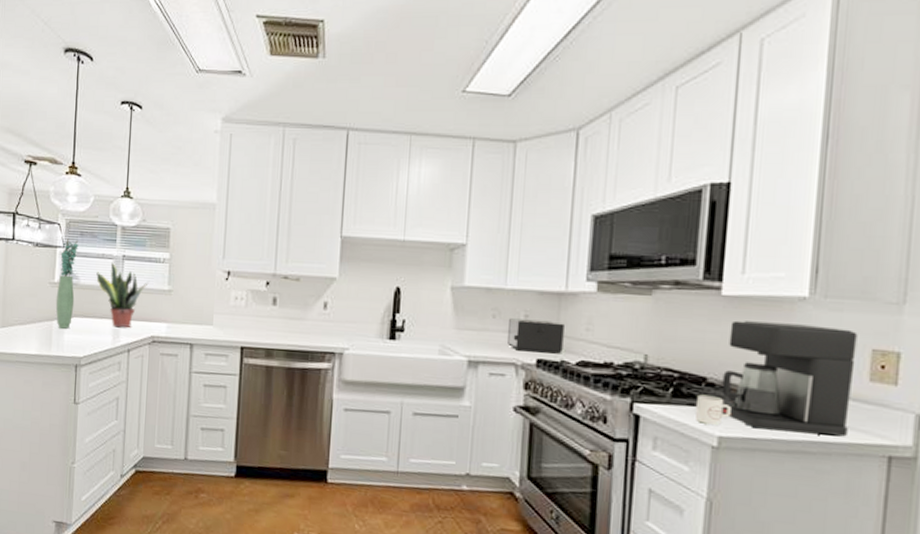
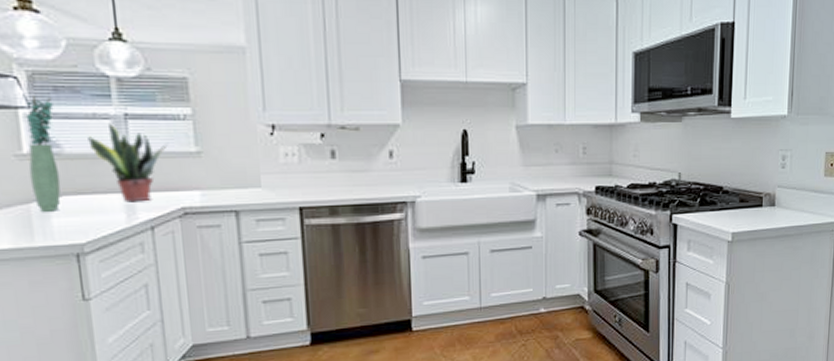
toaster: present [508,318,565,354] -> none [570,151,616,181]
mug: present [694,394,731,426] -> none [715,200,740,225]
coffee maker: present [722,320,858,437] -> none [733,137,817,222]

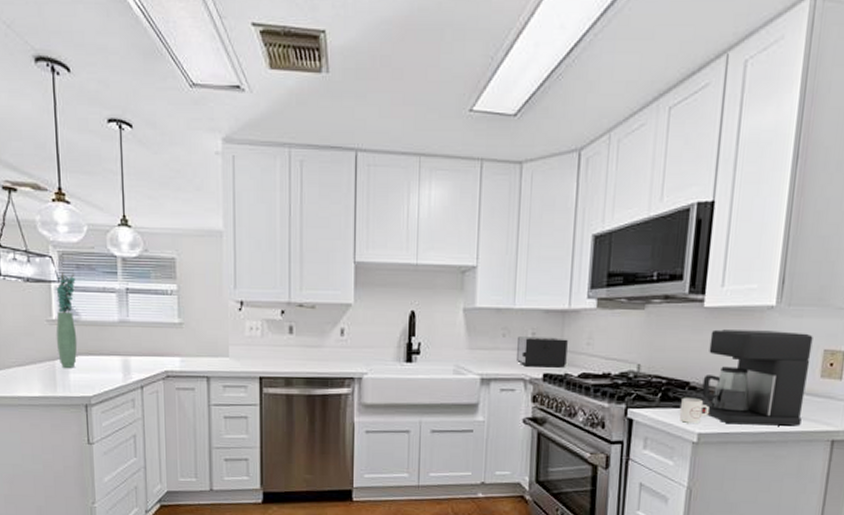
potted plant: present [88,123,168,203] -> none [98,296,157,364]
toaster: none [570,151,616,181] -> present [517,336,568,368]
mug: none [715,200,740,225] -> present [679,397,709,424]
coffee maker: none [733,137,817,222] -> present [701,329,813,426]

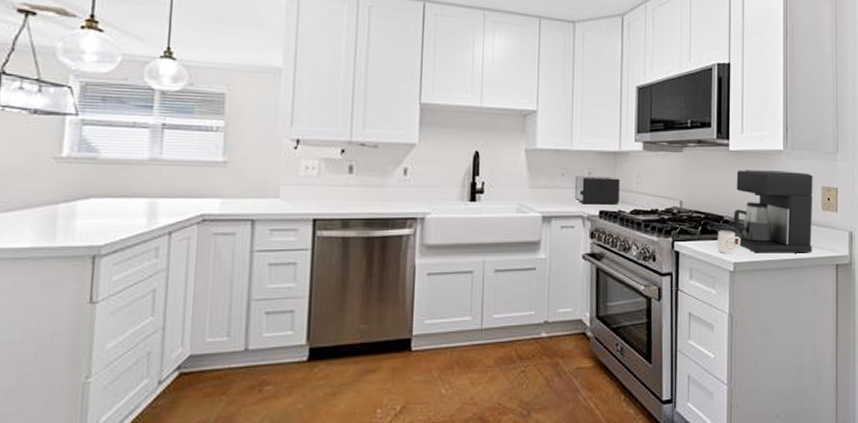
vase: present [56,272,78,368] -> none [63,104,100,213]

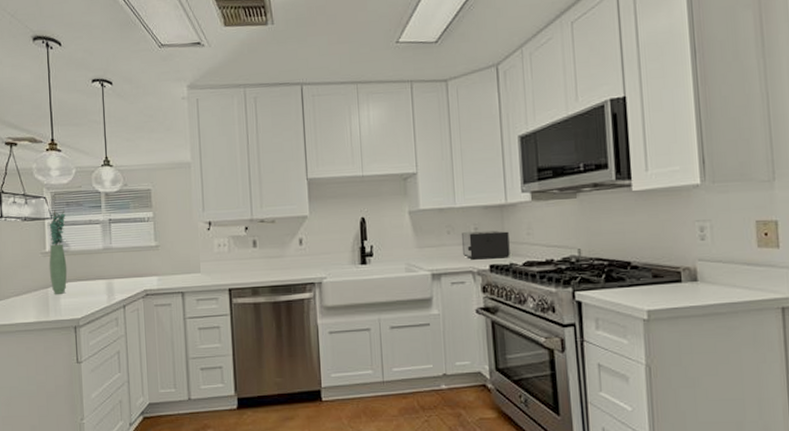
vase: none [63,104,100,213] -> present [49,210,68,294]
mug: present [717,230,741,255] -> none [625,276,654,302]
coffee maker: present [734,170,813,253] -> none [643,206,748,299]

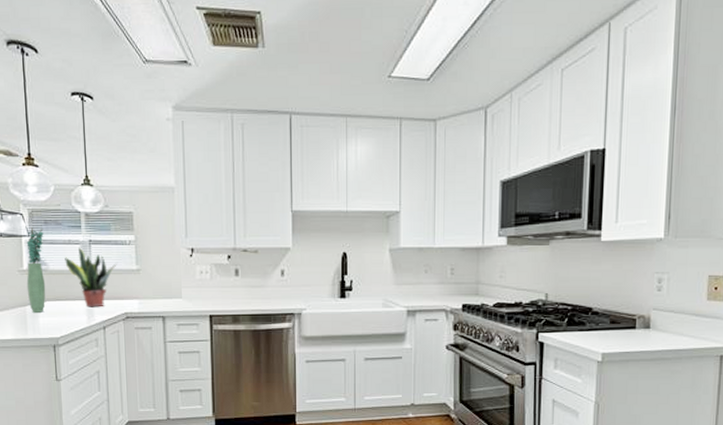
potted plant: none [85,226,136,287] -> present [64,247,117,308]
toaster: present [462,230,510,260] -> none [438,272,483,299]

